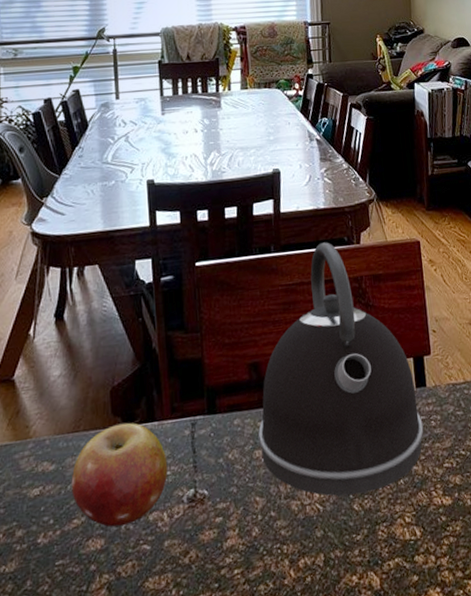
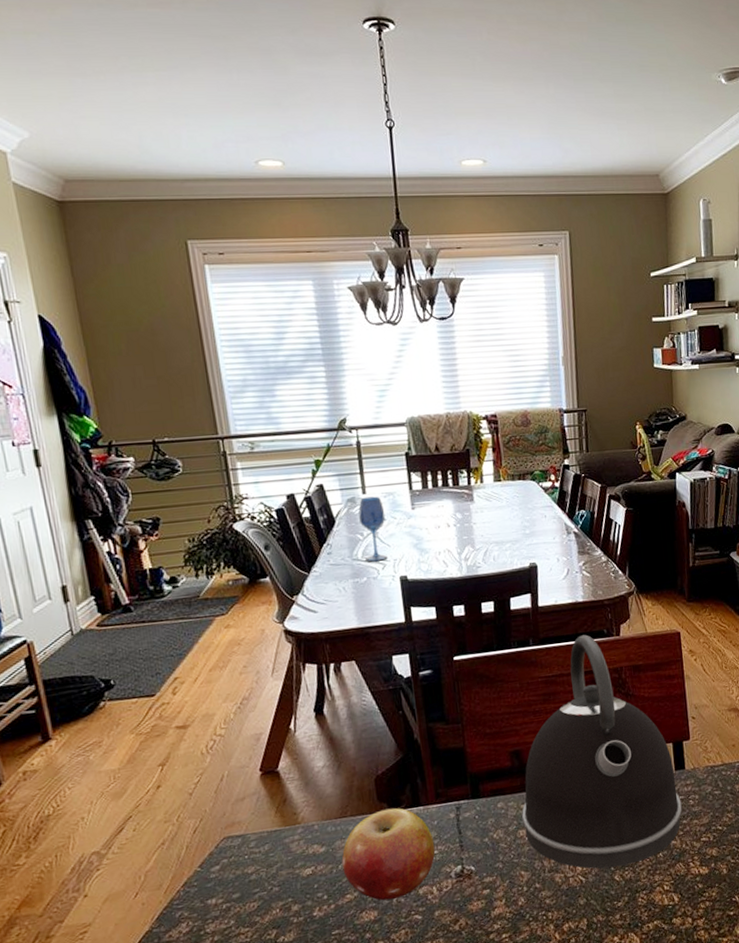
wineglass: none [111,101,137,166] -> present [358,496,388,562]

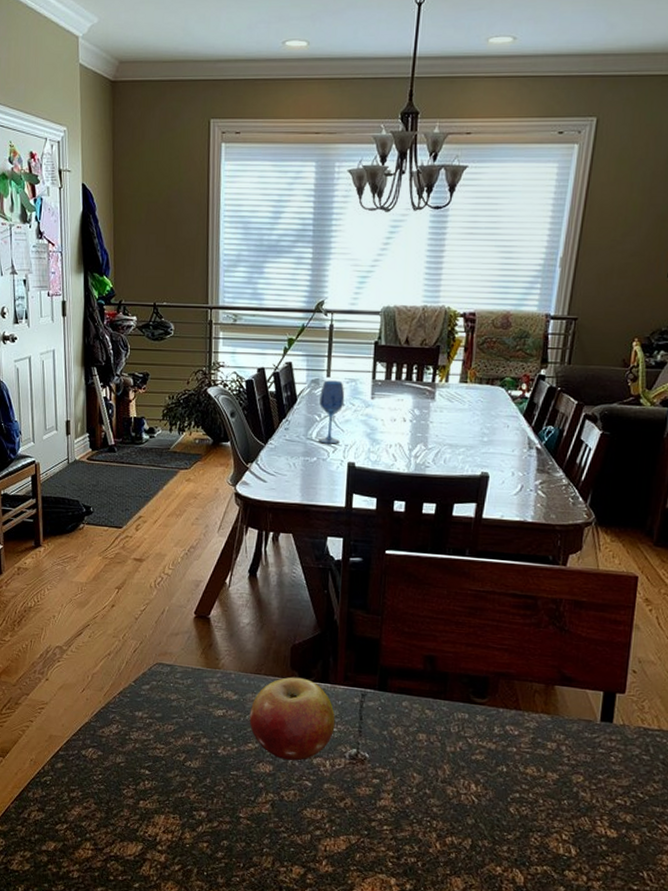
kettle: present [521,634,682,869] -> none [423,556,601,802]

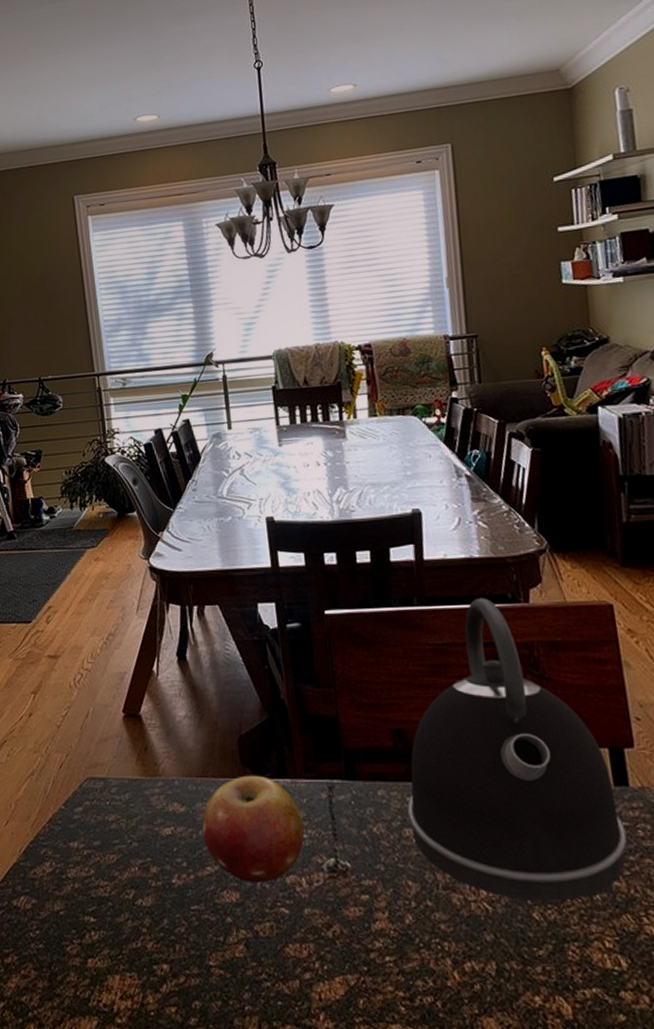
wineglass: present [319,380,345,444] -> none [224,431,253,501]
kettle: none [423,556,601,802] -> present [406,598,628,901]

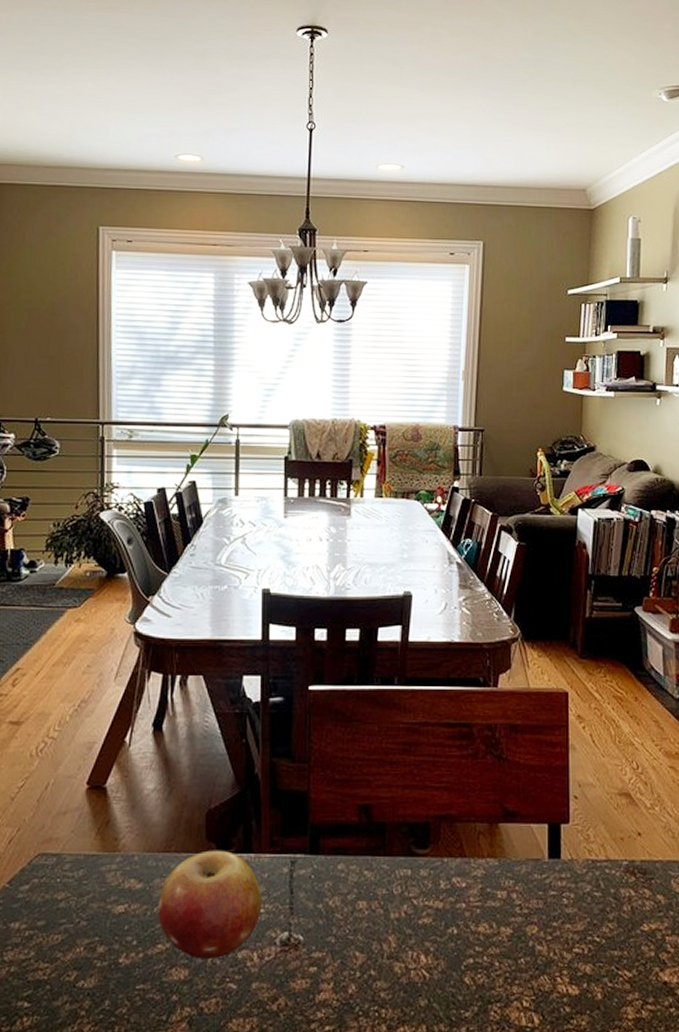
kettle: present [406,598,628,901] -> none [363,680,553,967]

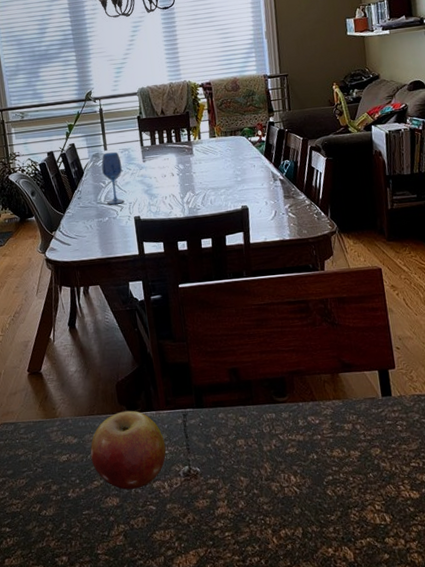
wineglass: none [228,499,256,570] -> present [101,152,124,205]

